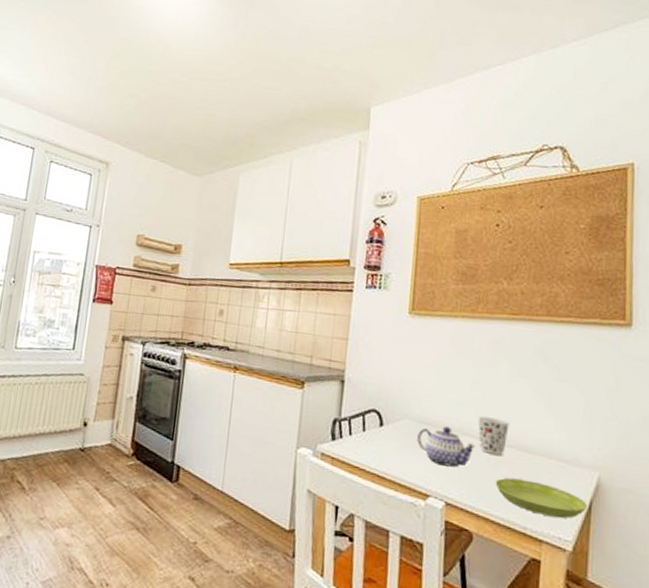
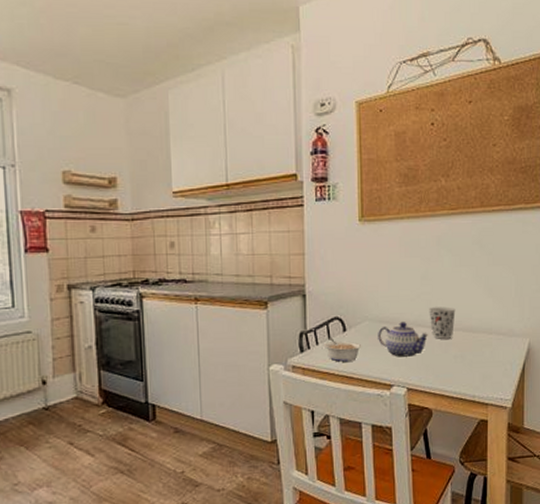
legume: none [356,430,399,460] -> present [323,338,362,362]
saucer: present [495,477,587,519] -> none [447,355,521,383]

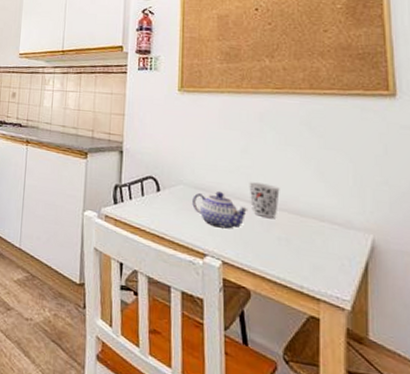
legume: present [323,338,362,362] -> none [136,195,175,222]

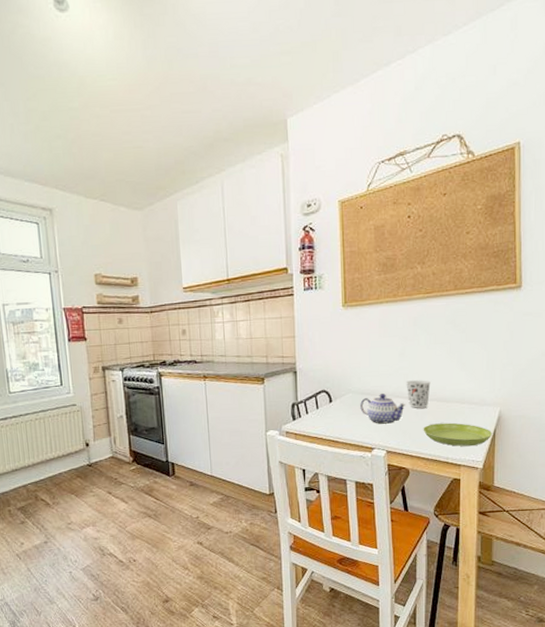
saucer: none [269,239,363,279] -> present [423,422,492,447]

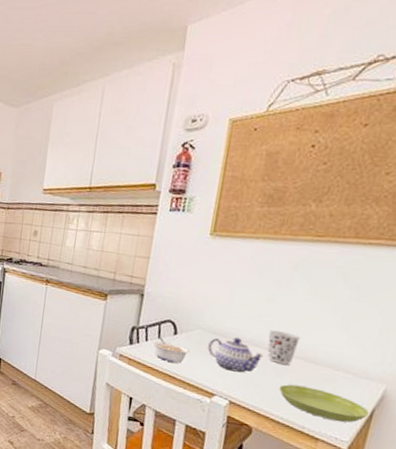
legume: none [312,408,346,428] -> present [152,337,191,363]

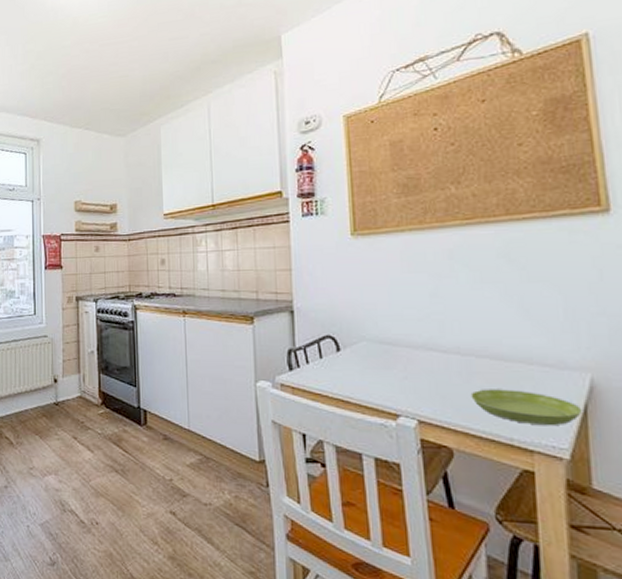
legume: present [152,337,191,363] -> none [314,357,360,384]
teapot: present [208,337,263,373] -> none [378,343,442,384]
cup: present [267,330,301,365] -> none [442,329,479,367]

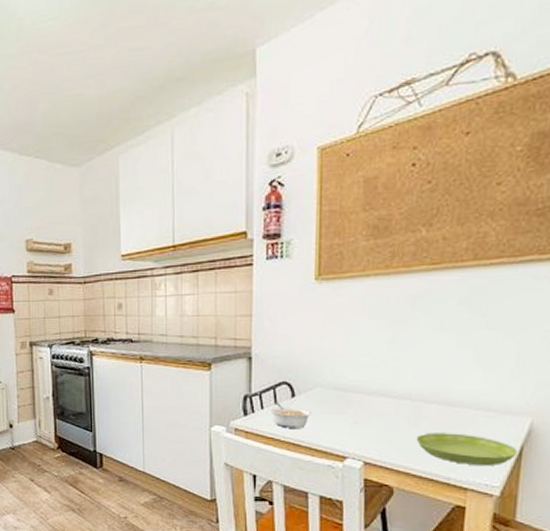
legume: none [314,357,360,384] -> present [268,403,313,428]

